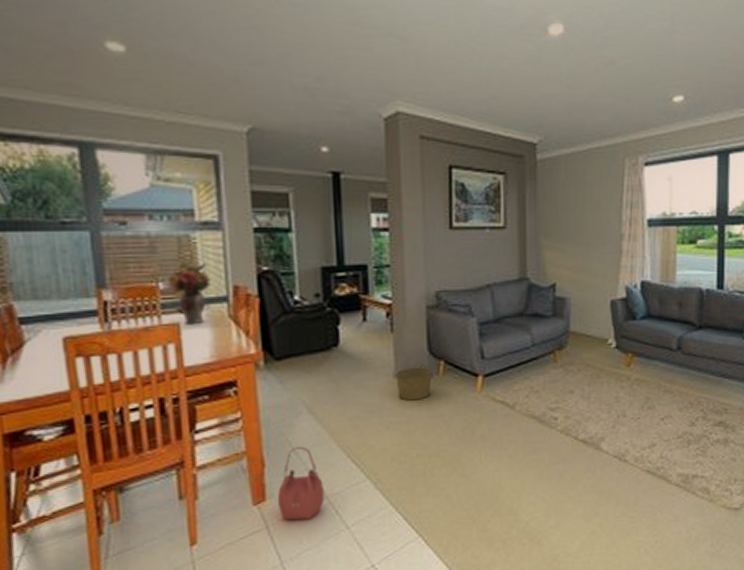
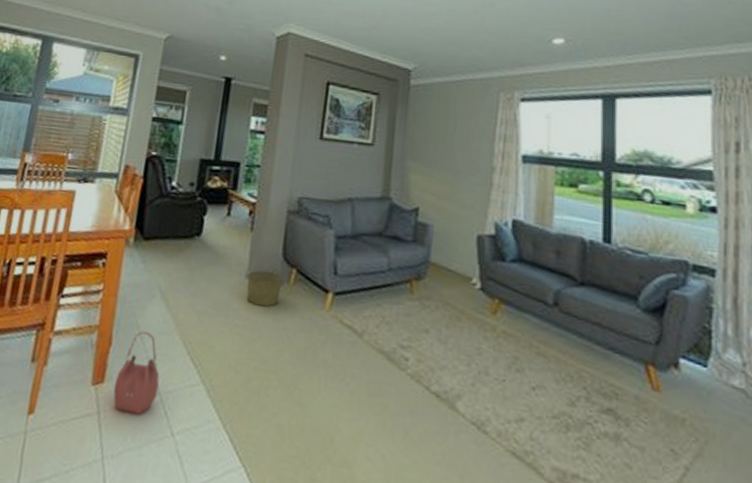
flower arrangement: present [167,261,210,325] -> none [75,137,109,195]

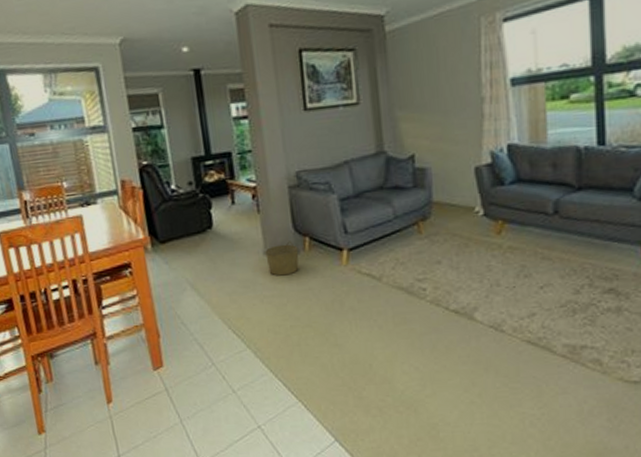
handbag: present [113,331,160,415] -> none [172,319,212,384]

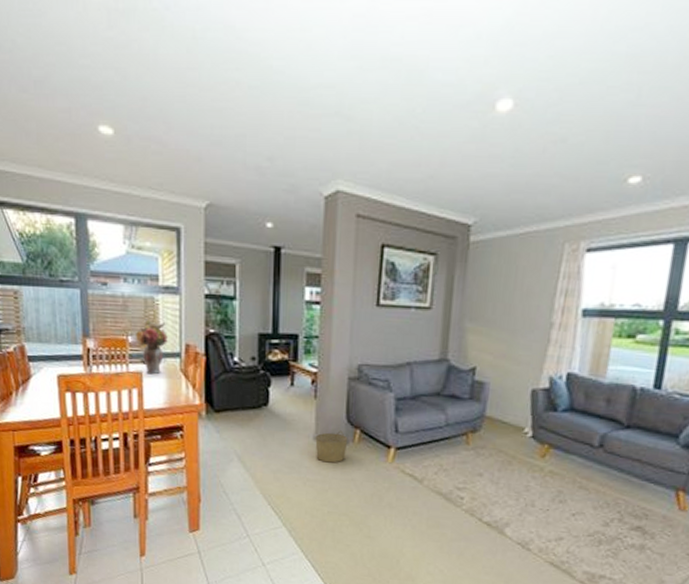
flower arrangement: none [69,162,103,217] -> present [135,319,168,375]

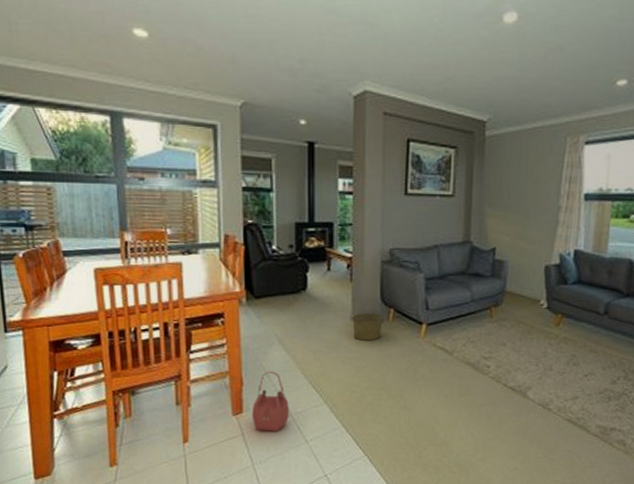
flower arrangement: present [135,319,168,375] -> none [173,212,207,265]
handbag: none [208,489,246,552] -> present [251,371,289,432]

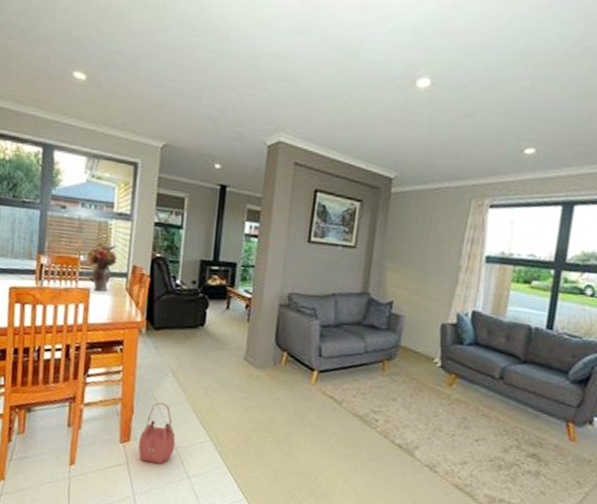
flower arrangement: none [173,212,207,265] -> present [86,241,117,292]
basket: present [352,310,383,341] -> none [245,352,276,383]

